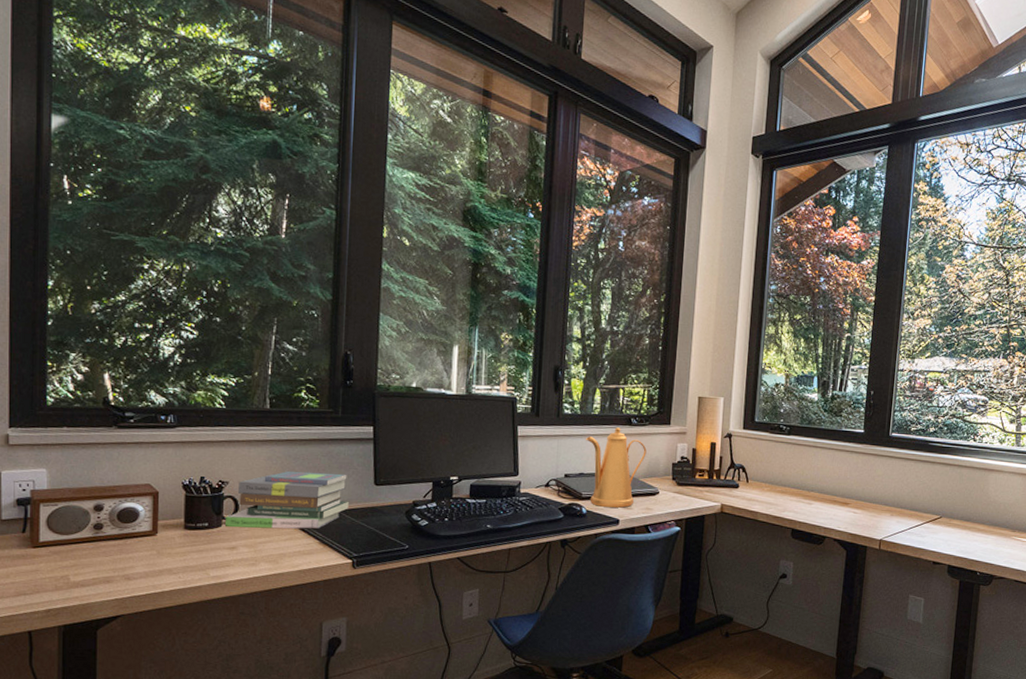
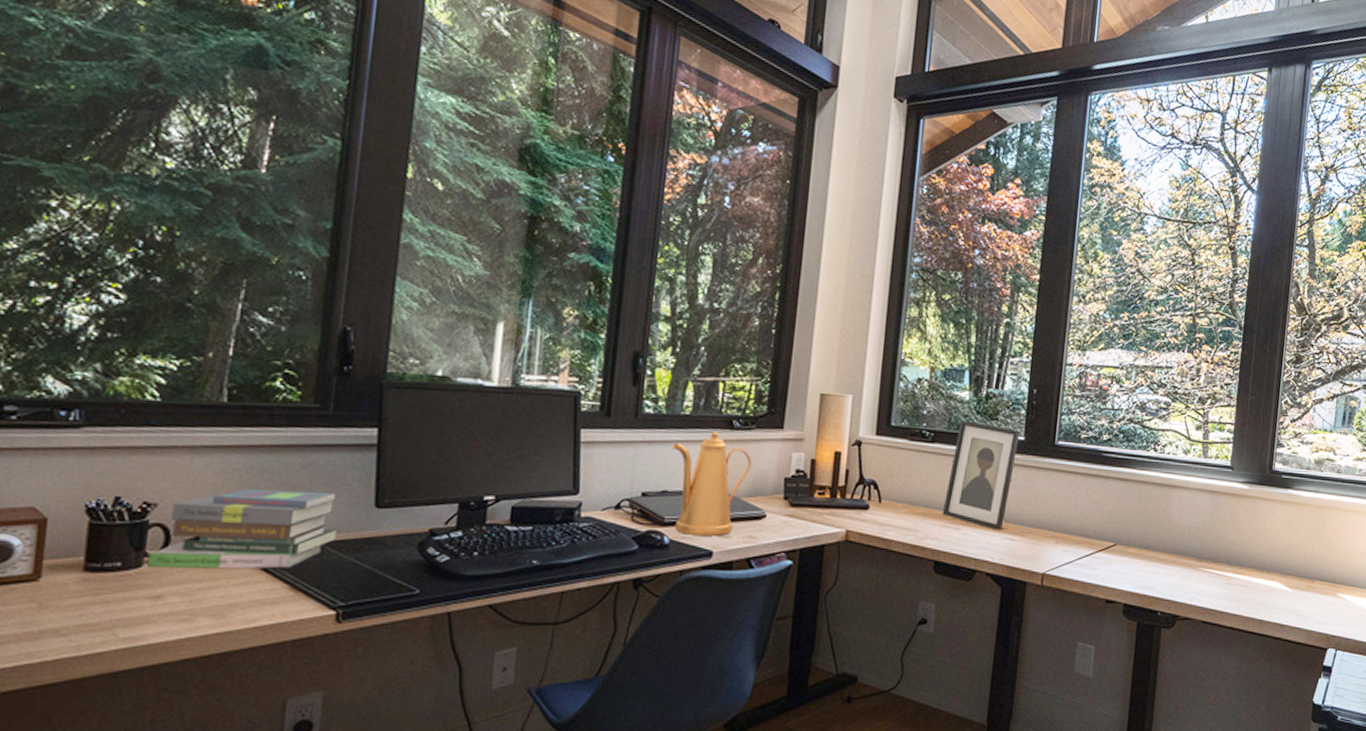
picture frame: none [797,416,860,505] -> present [942,420,1020,531]

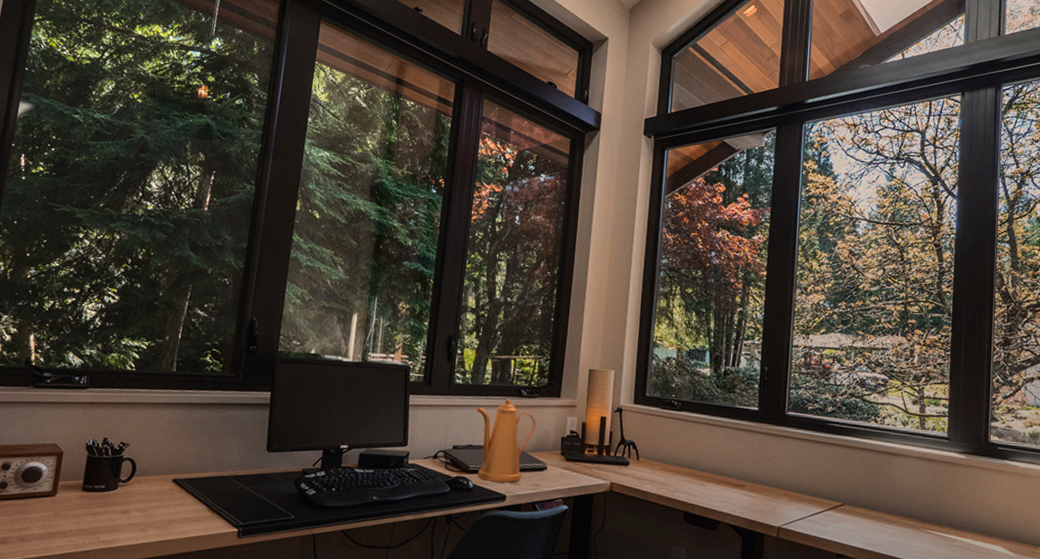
books: present [148,488,336,570] -> none [121,434,242,496]
picture frame: present [942,420,1020,531] -> none [690,392,754,488]

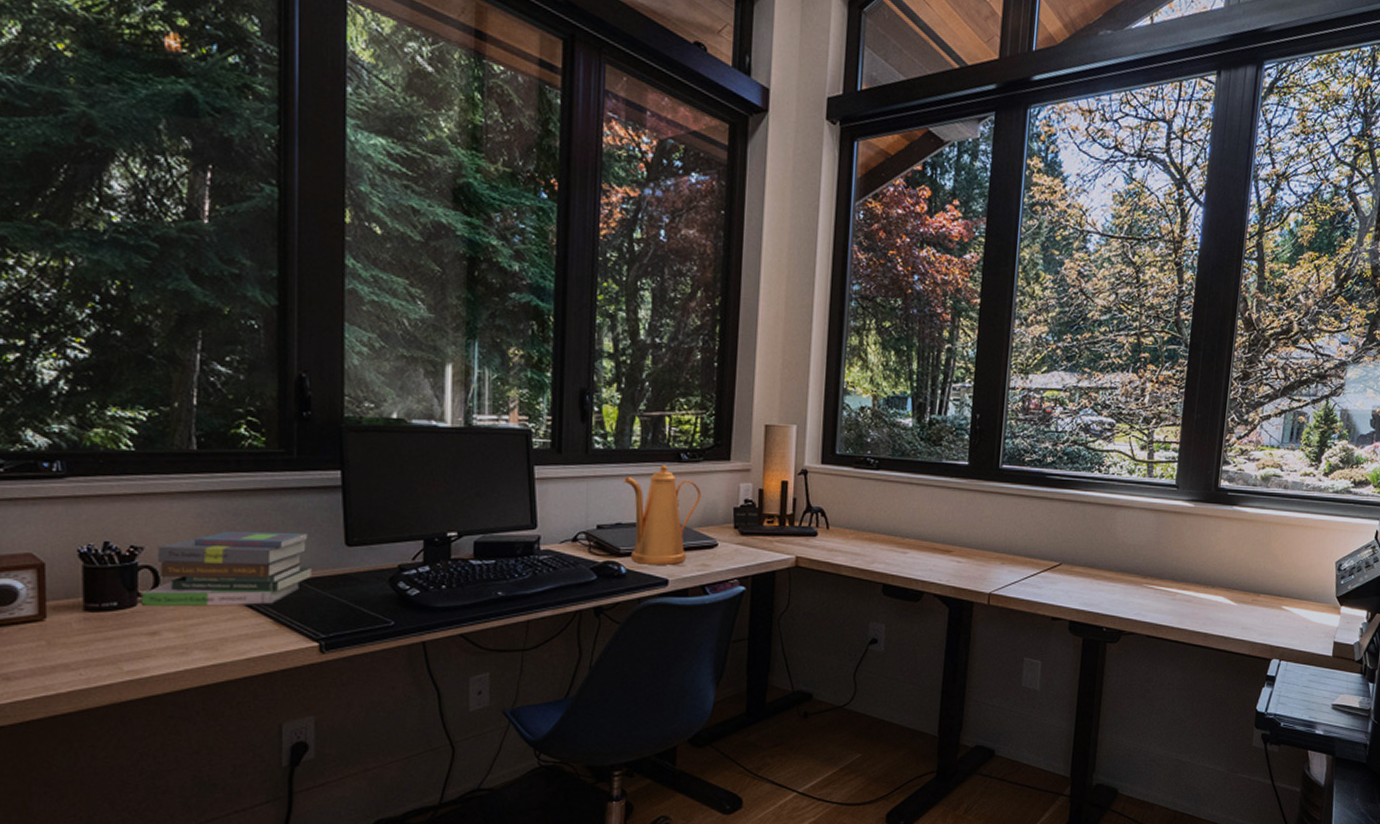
books: none [121,434,242,496] -> present [142,530,311,607]

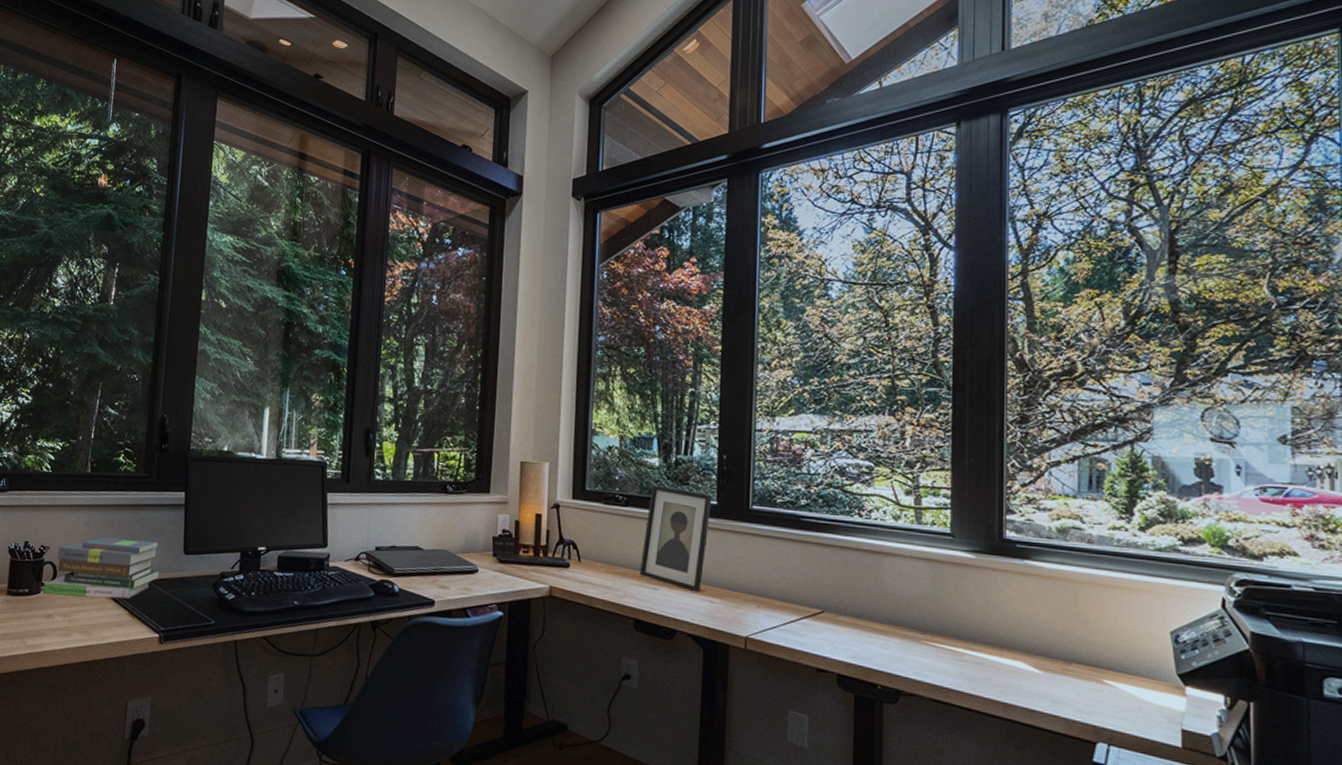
coffee pot: present [622,465,701,565] -> none [397,495,464,587]
picture frame: none [889,446,964,553] -> present [639,485,712,593]

